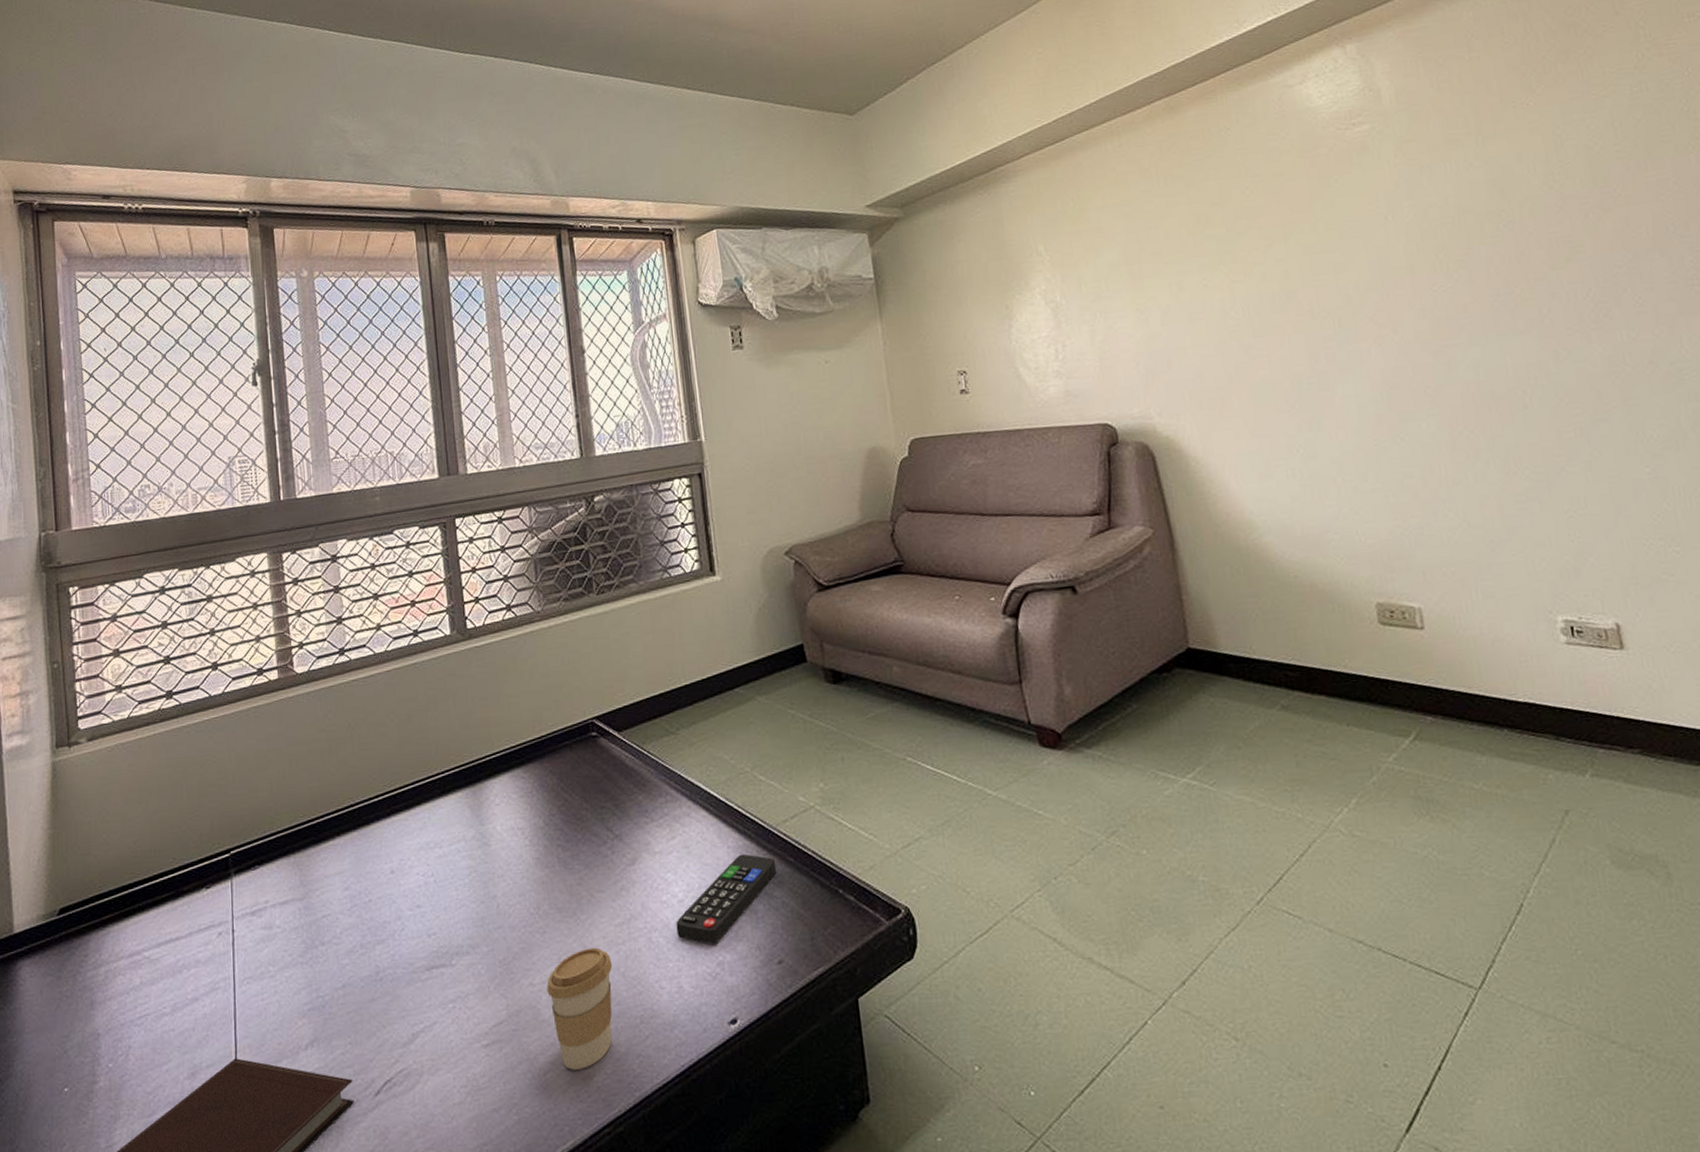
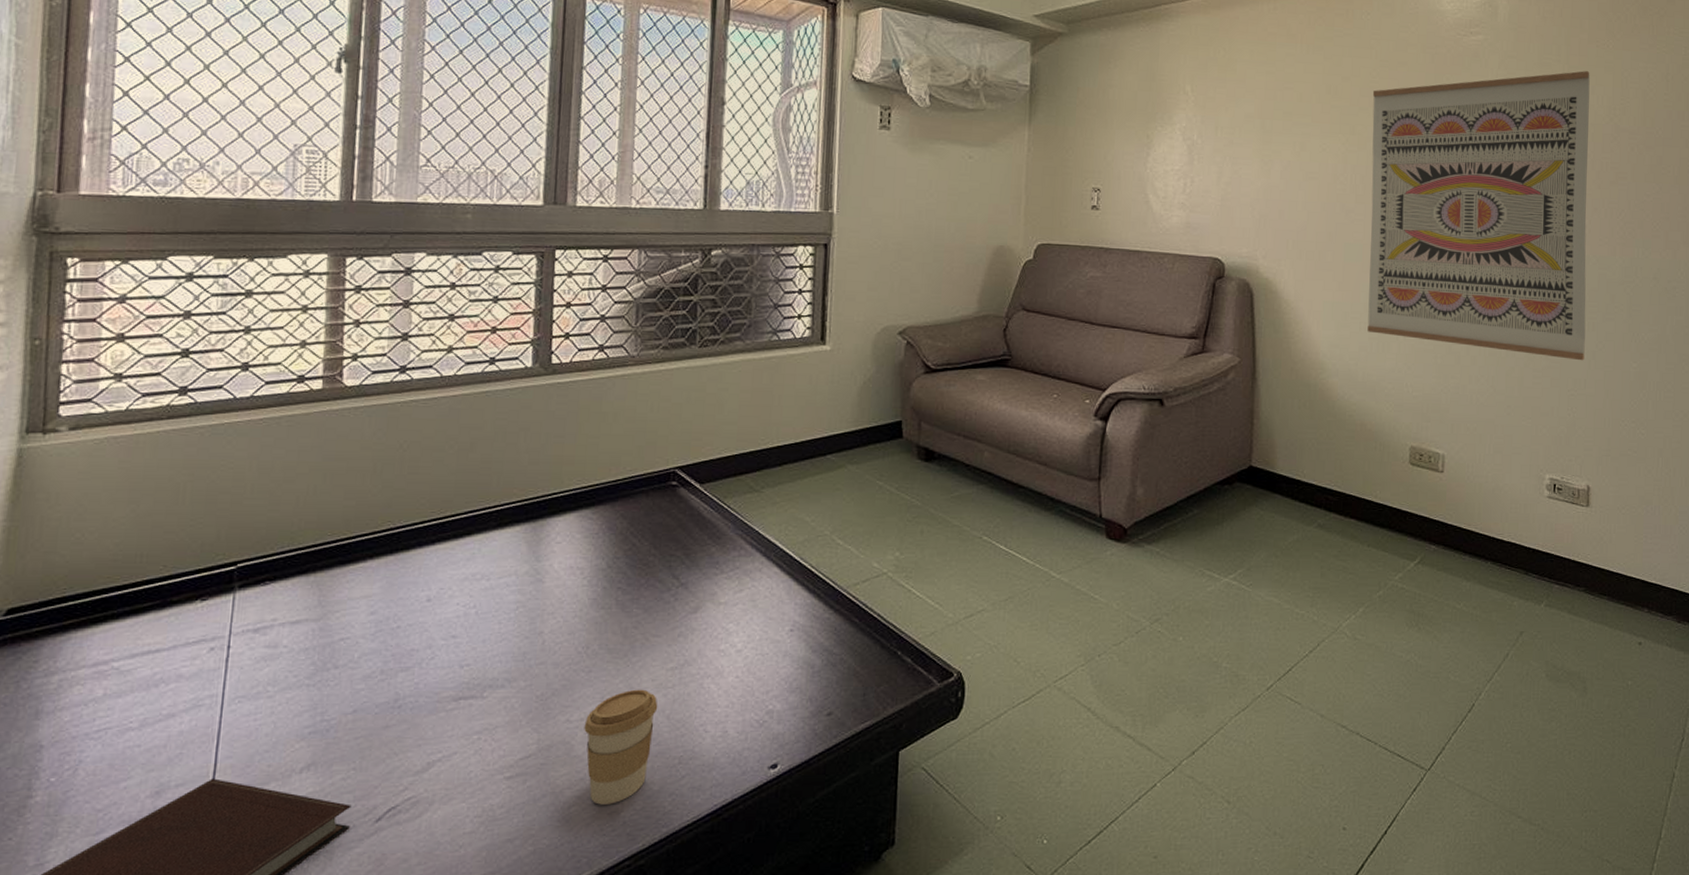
remote control: present [676,853,777,944] -> none [730,611,841,693]
wall art: none [1249,138,1578,480] -> present [1367,71,1590,361]

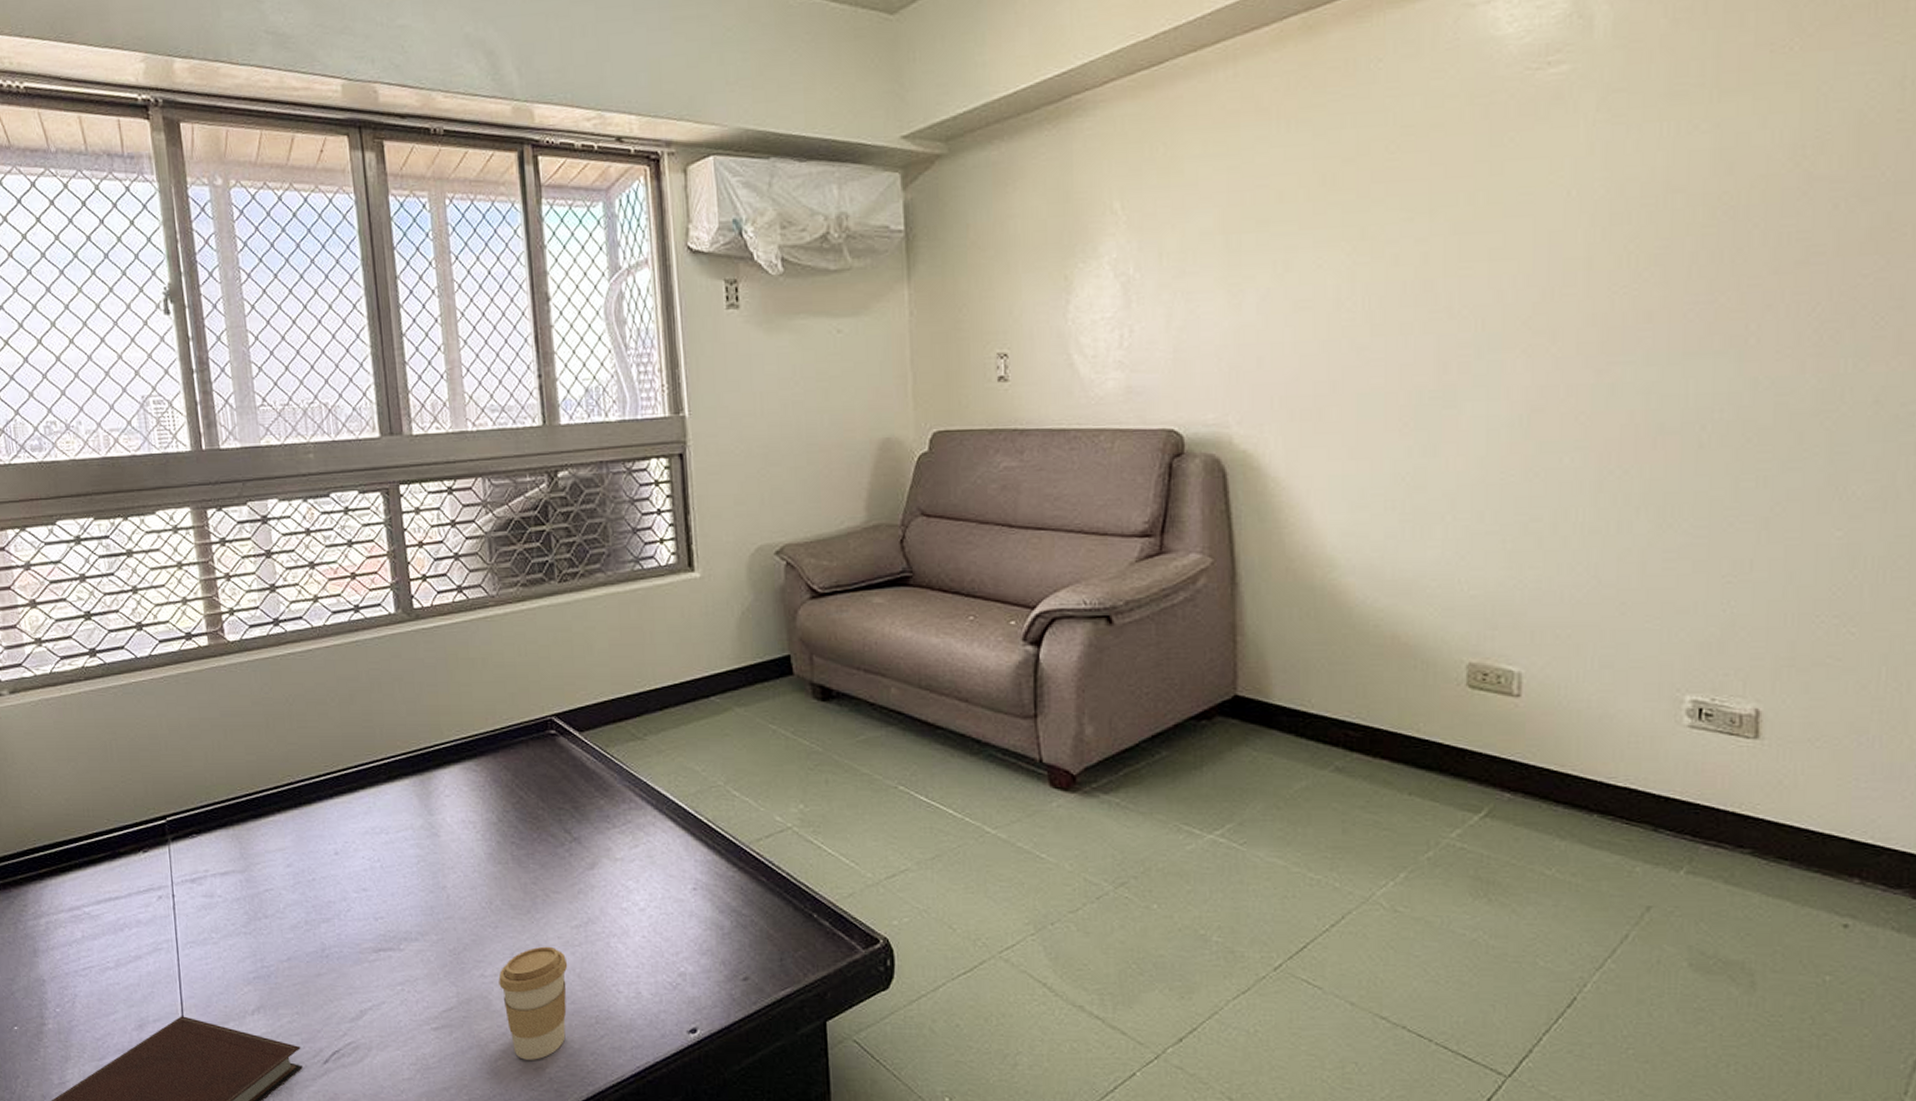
wall art: present [1367,71,1590,361] -> none [1391,93,1758,533]

